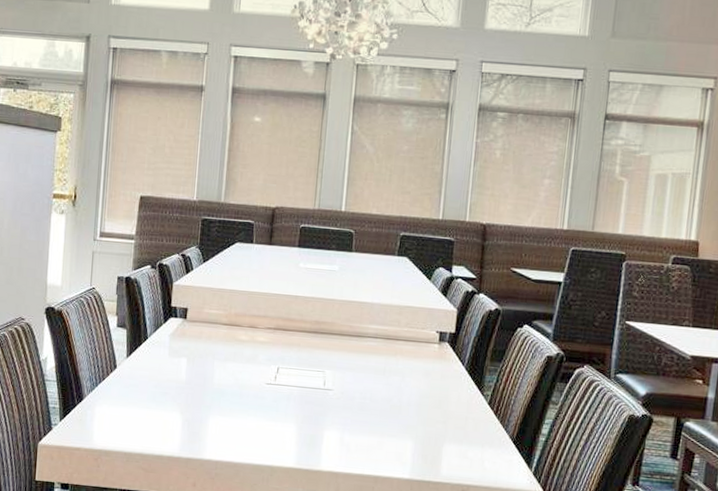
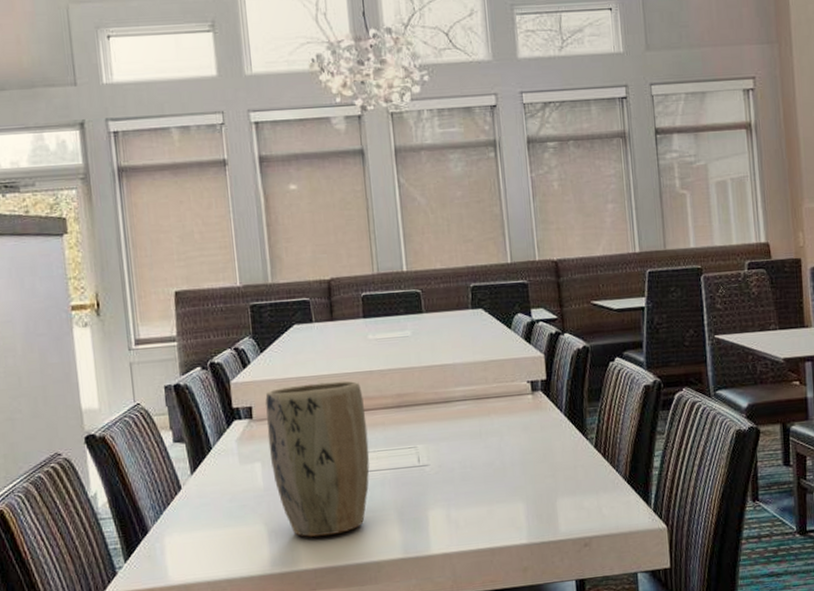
plant pot: none [195,296,286,435] -> present [265,380,370,537]

